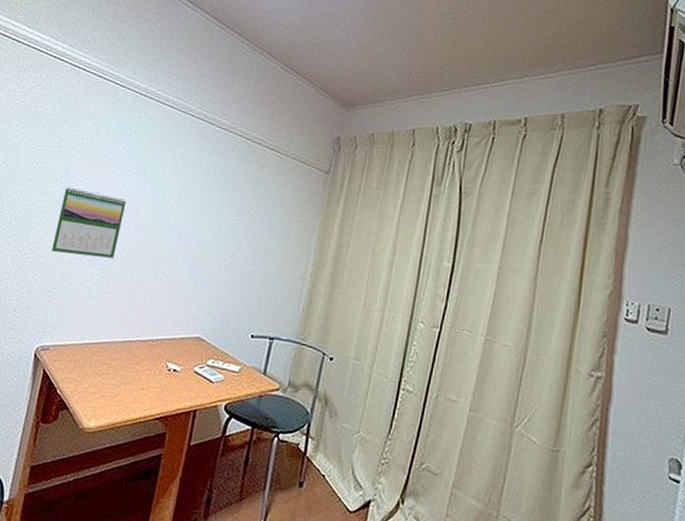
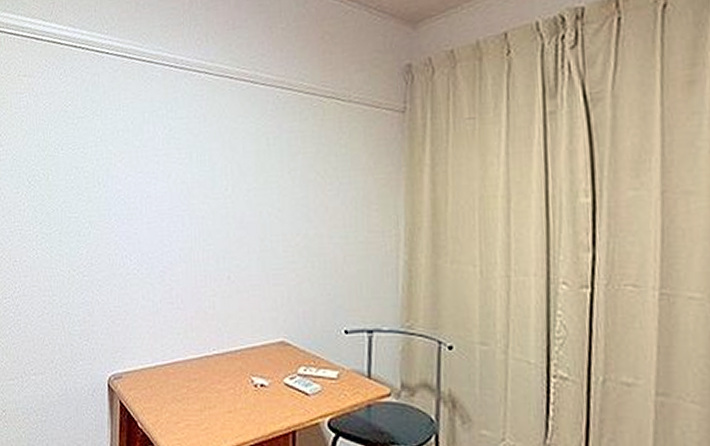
calendar: present [52,186,126,259] -> none [106,188,176,265]

